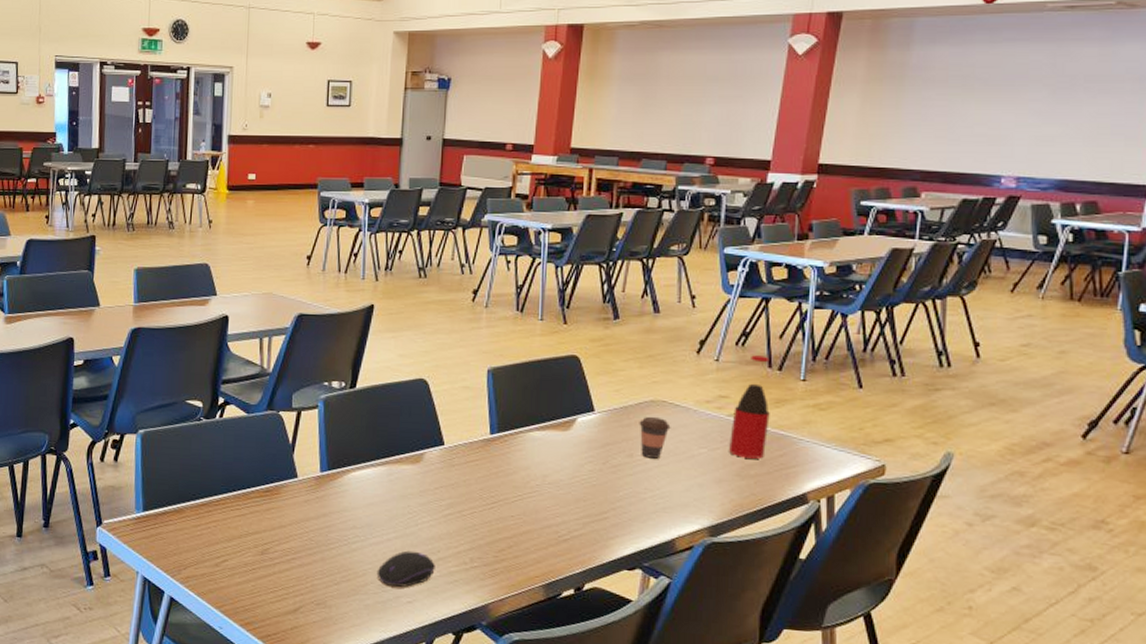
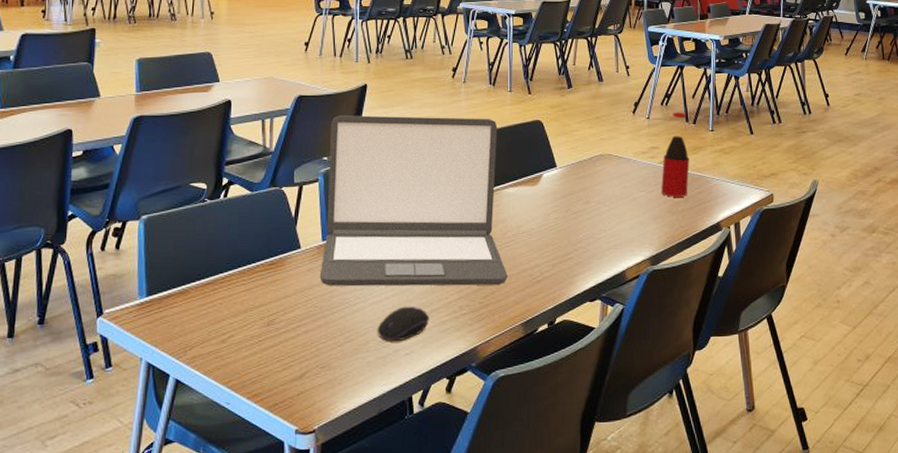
laptop: none [316,338,529,539] -> present [319,115,508,287]
coffee cup: present [639,416,671,459] -> none [592,168,617,204]

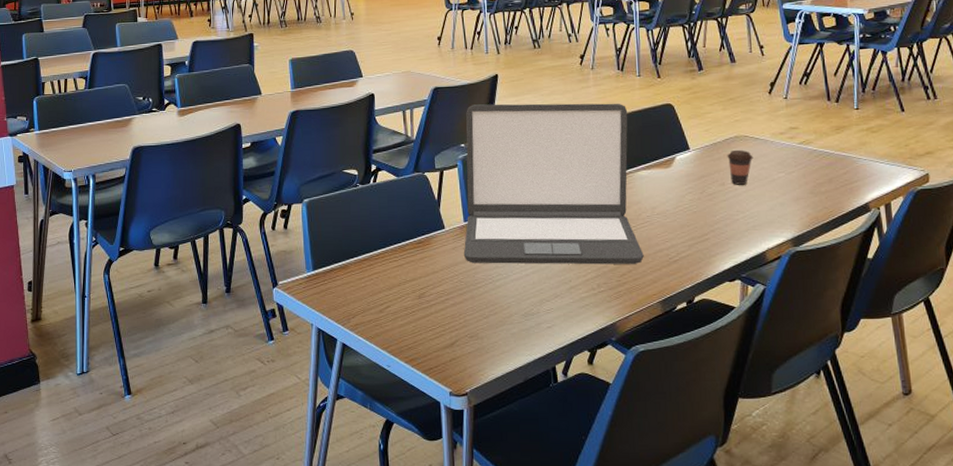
computer mouse: present [377,306,429,341] -> none [519,282,569,315]
coffee cup: none [592,168,617,204] -> present [727,149,753,185]
bottle: present [661,112,690,197] -> none [802,91,833,178]

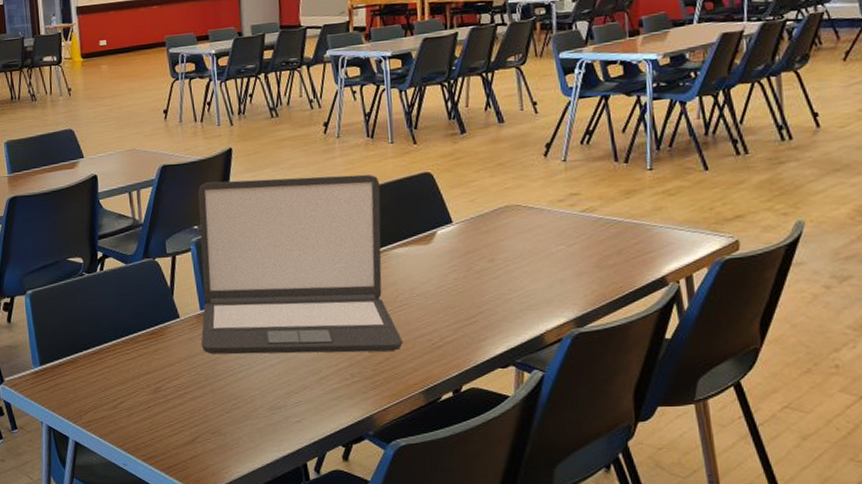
coffee cup: present [727,149,753,185] -> none [496,221,527,261]

